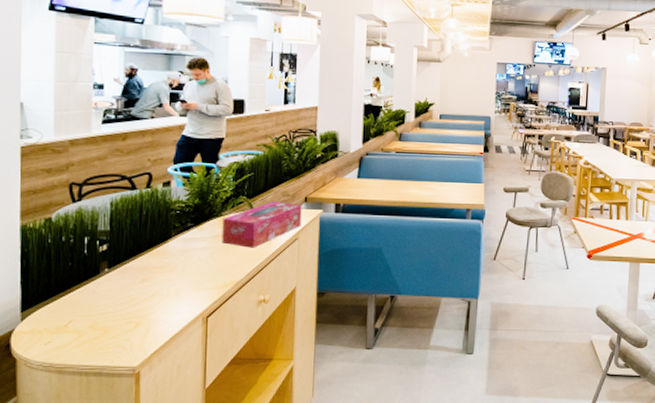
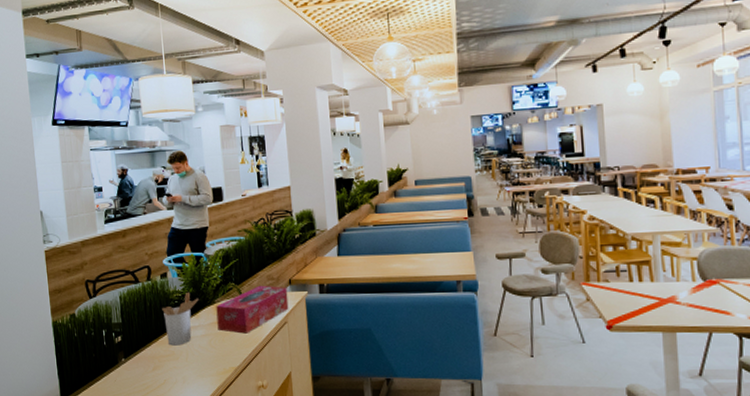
utensil holder: none [160,202,204,257] -> present [162,291,199,346]

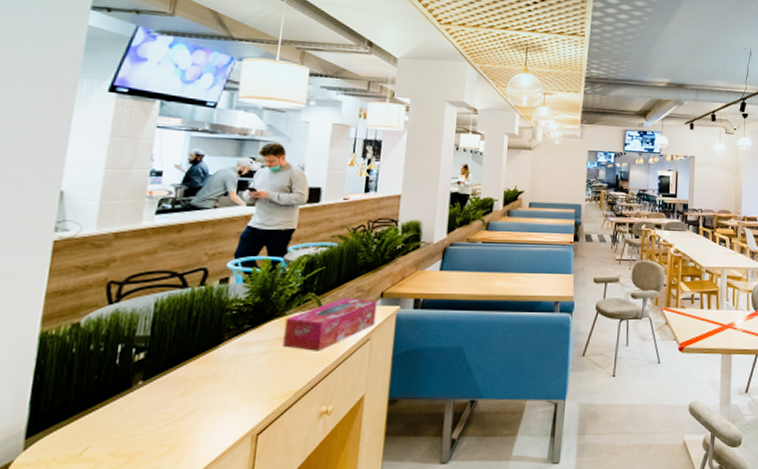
utensil holder: present [162,291,199,346] -> none [211,301,265,365]

